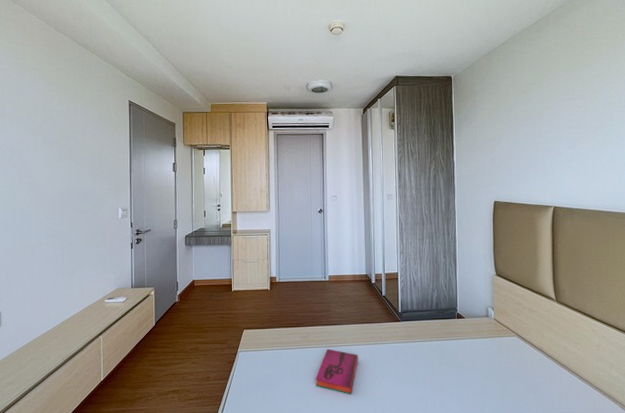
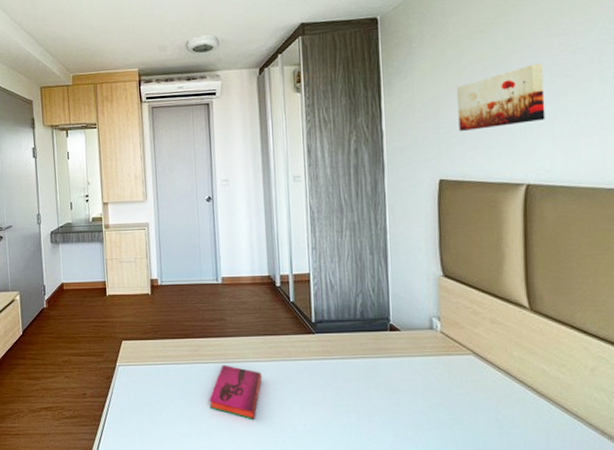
wall art: none [507,119,566,165] -> present [457,64,546,131]

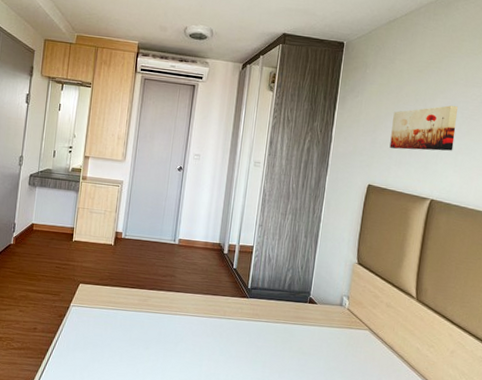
hardback book: present [209,364,262,421] -> none [148,315,198,367]

